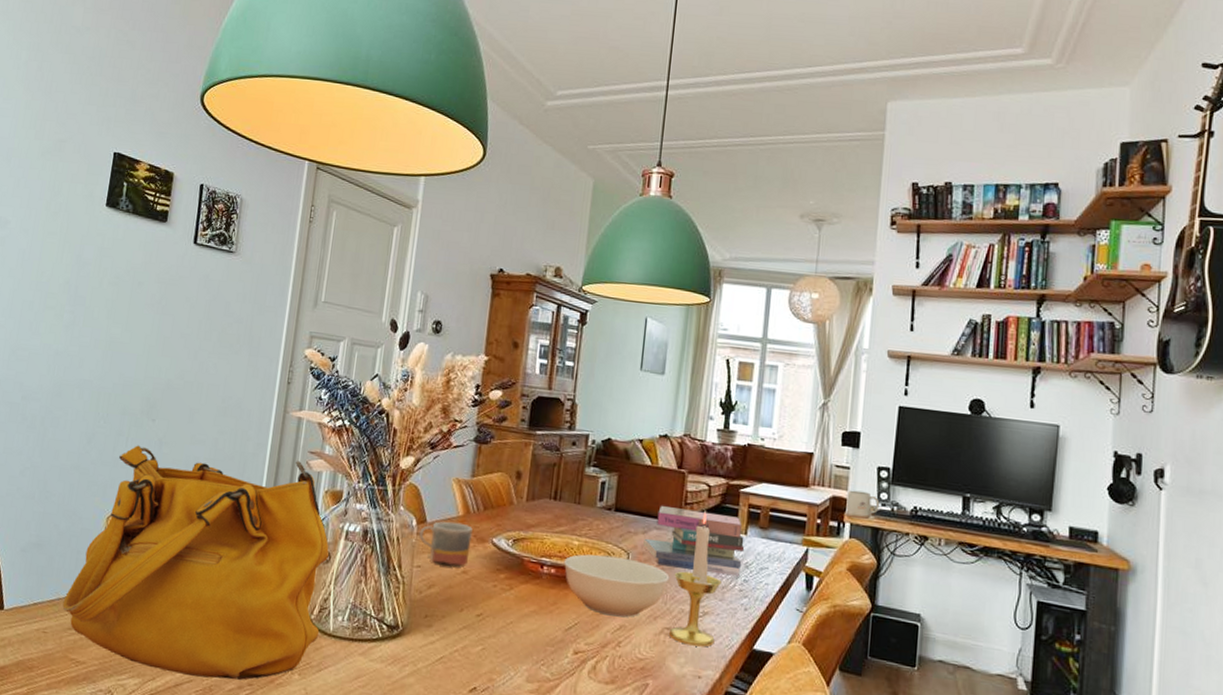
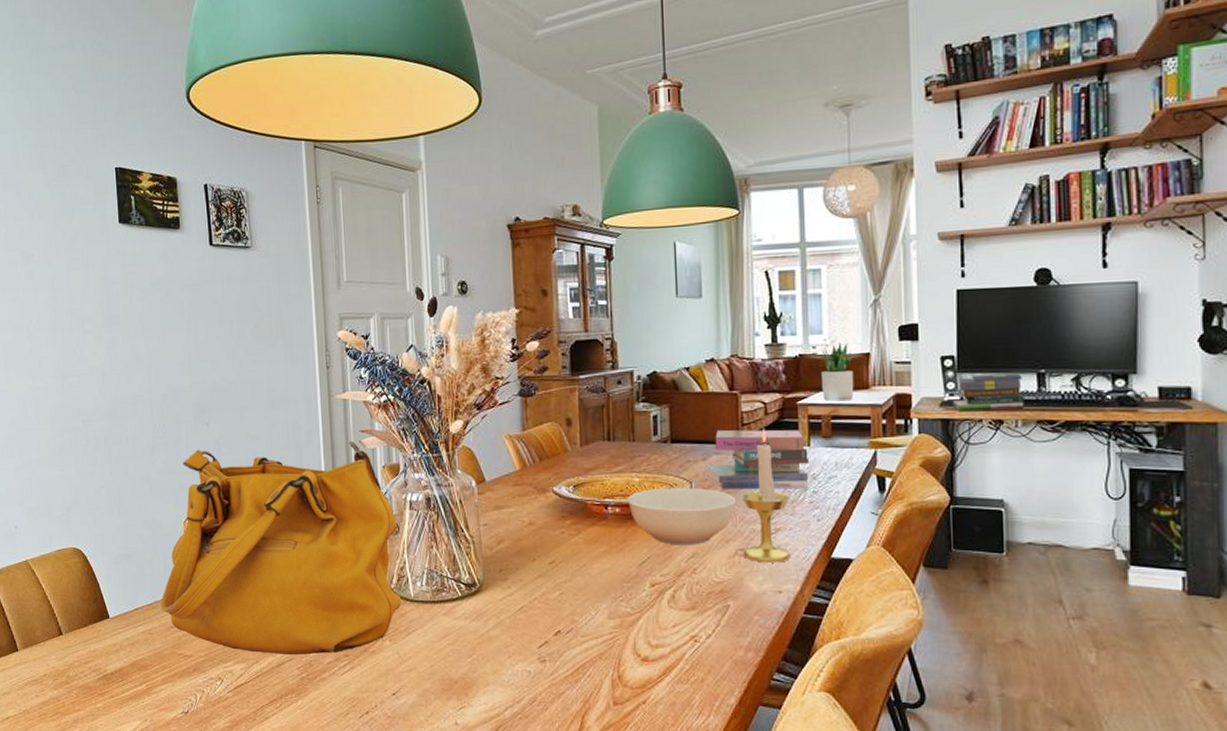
mug: present [419,521,473,567] -> none [480,477,533,521]
planter: none [764,438,798,496] -> present [822,342,854,402]
mug: present [846,490,880,520] -> none [911,384,947,413]
books: none [883,489,949,530] -> present [952,373,1024,412]

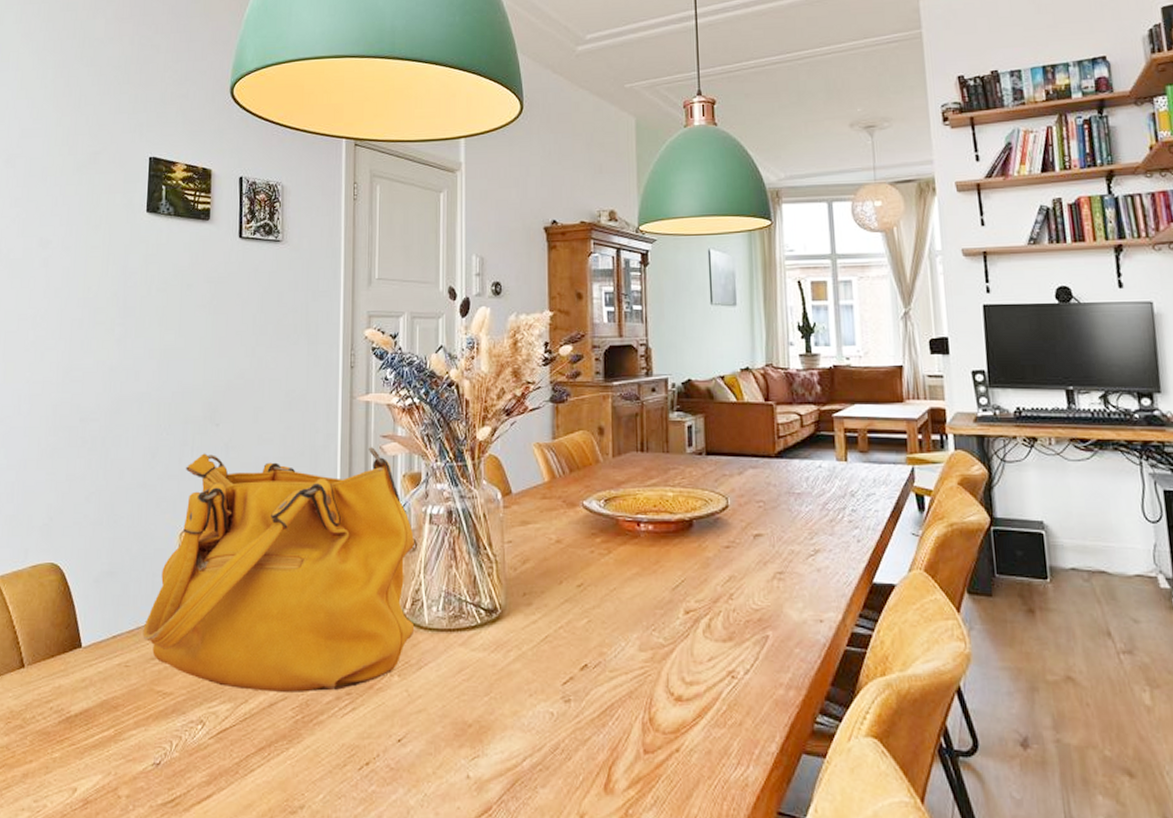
bowl: present [627,487,736,545] -> none [660,503,774,567]
books: present [705,429,810,490] -> none [741,442,848,507]
candlestick: present [740,428,791,563] -> none [778,441,831,588]
planter: present [822,342,854,402] -> none [856,354,889,415]
books: present [952,373,1024,412] -> none [986,390,1056,428]

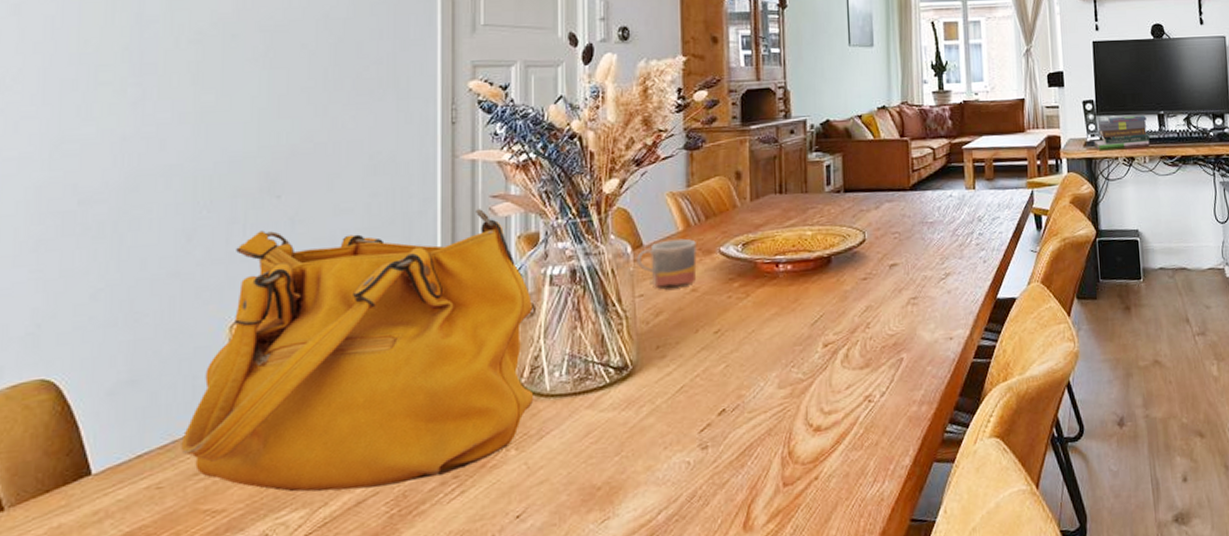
mug: none [506,489,561,538] -> present [637,238,697,289]
books: none [986,390,1056,428] -> present [1094,115,1150,151]

